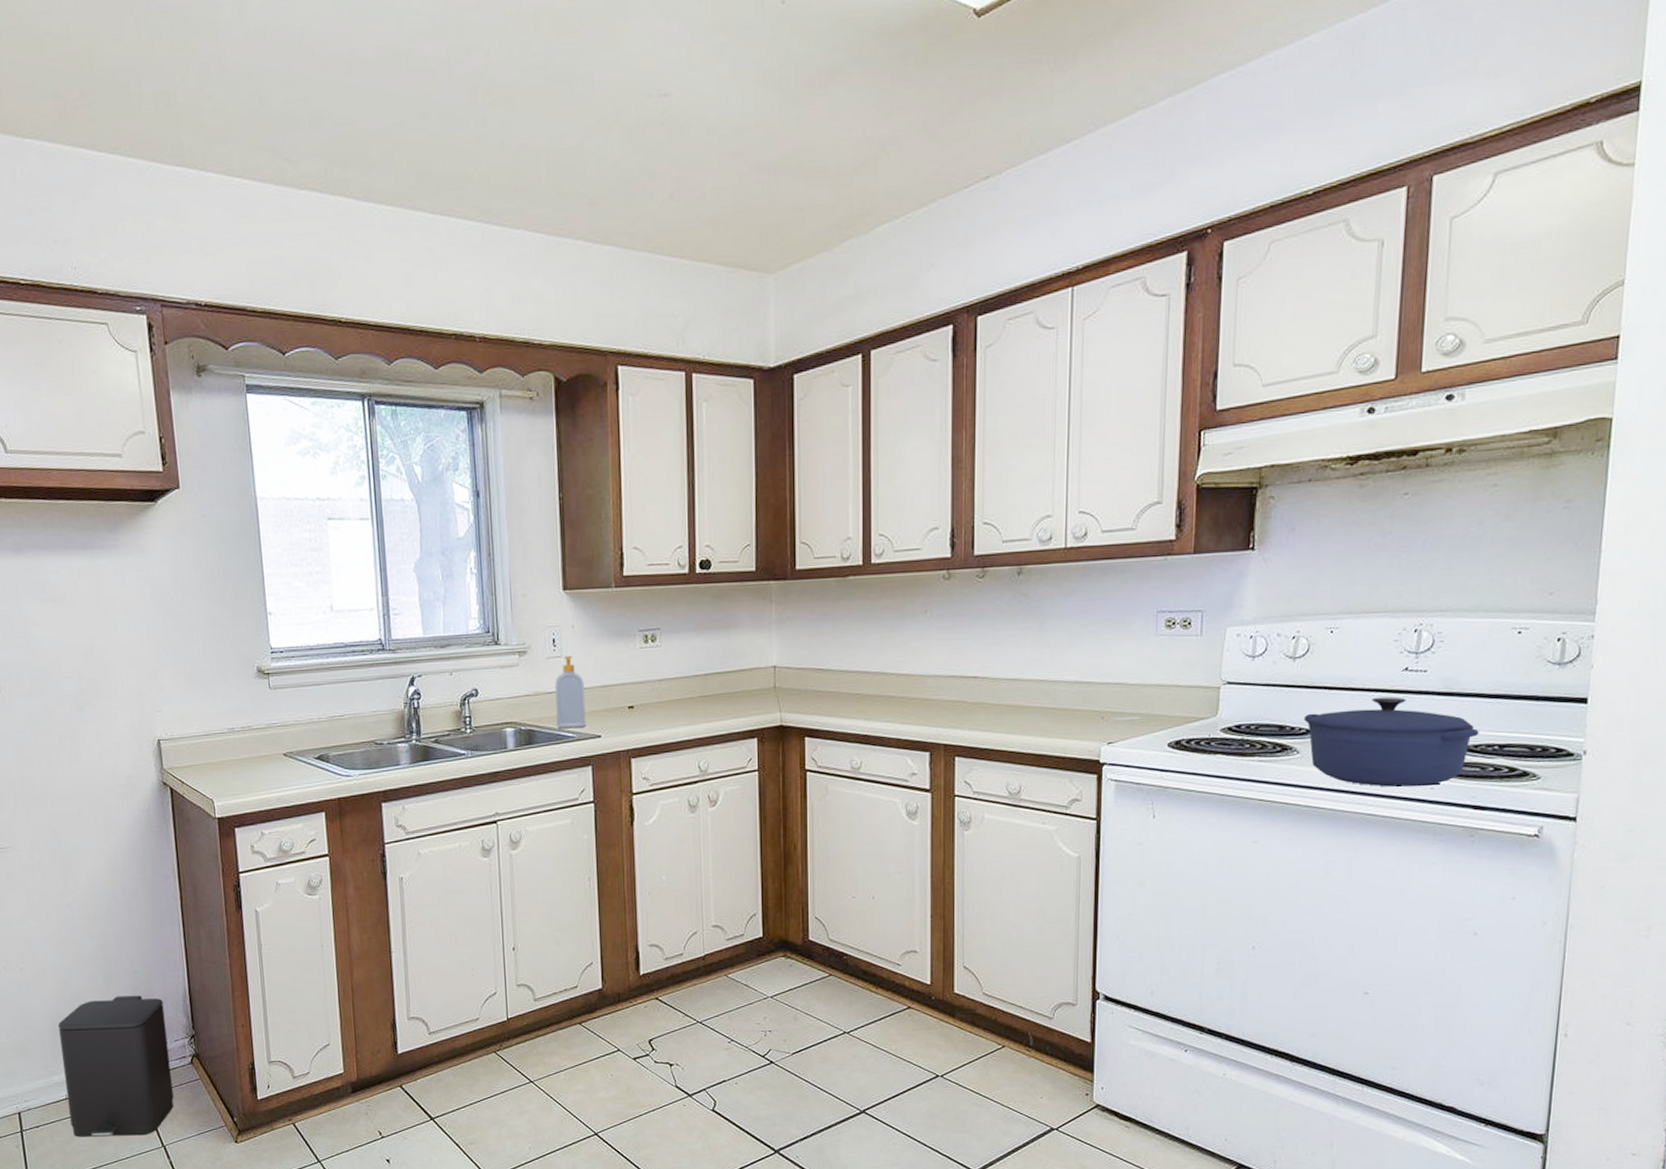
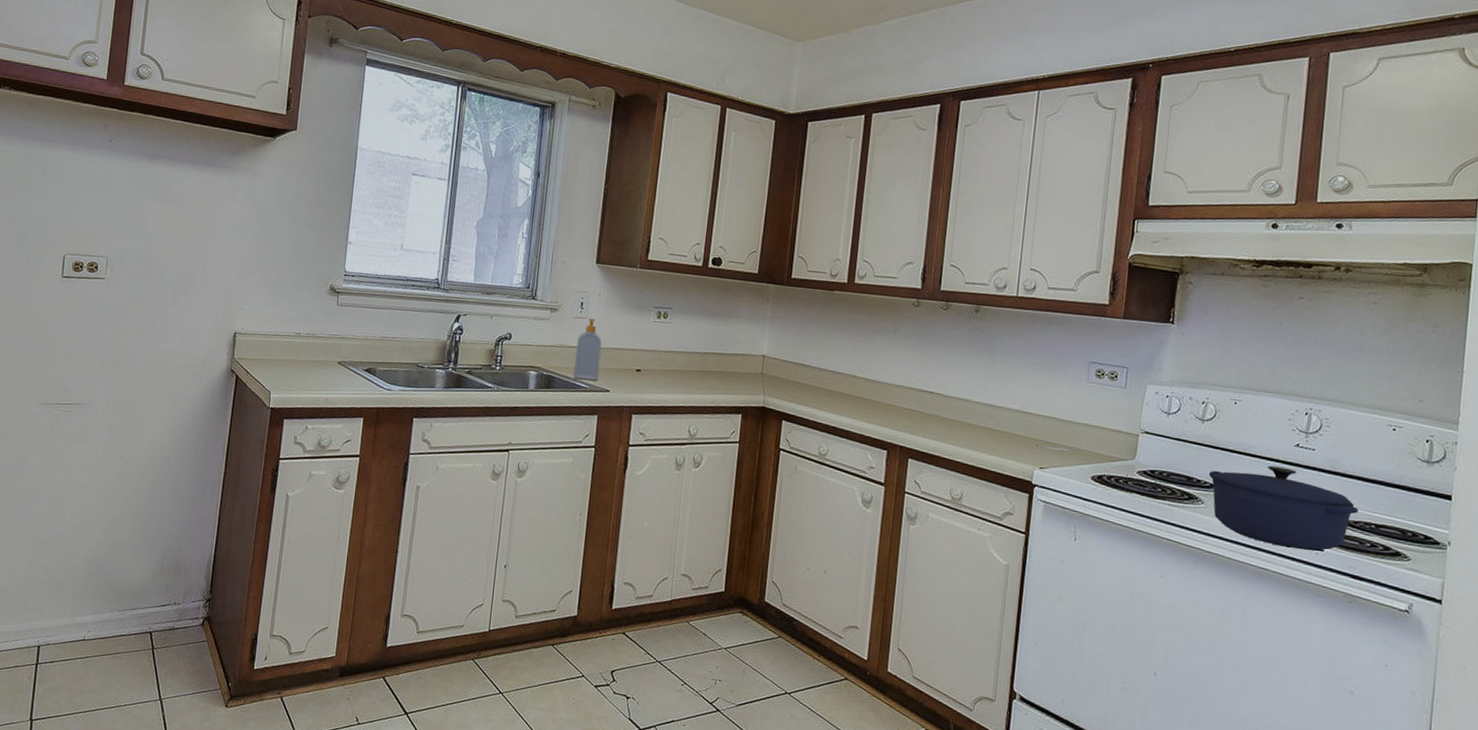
pedal bin: present [57,995,174,1137] -> none [82,552,189,686]

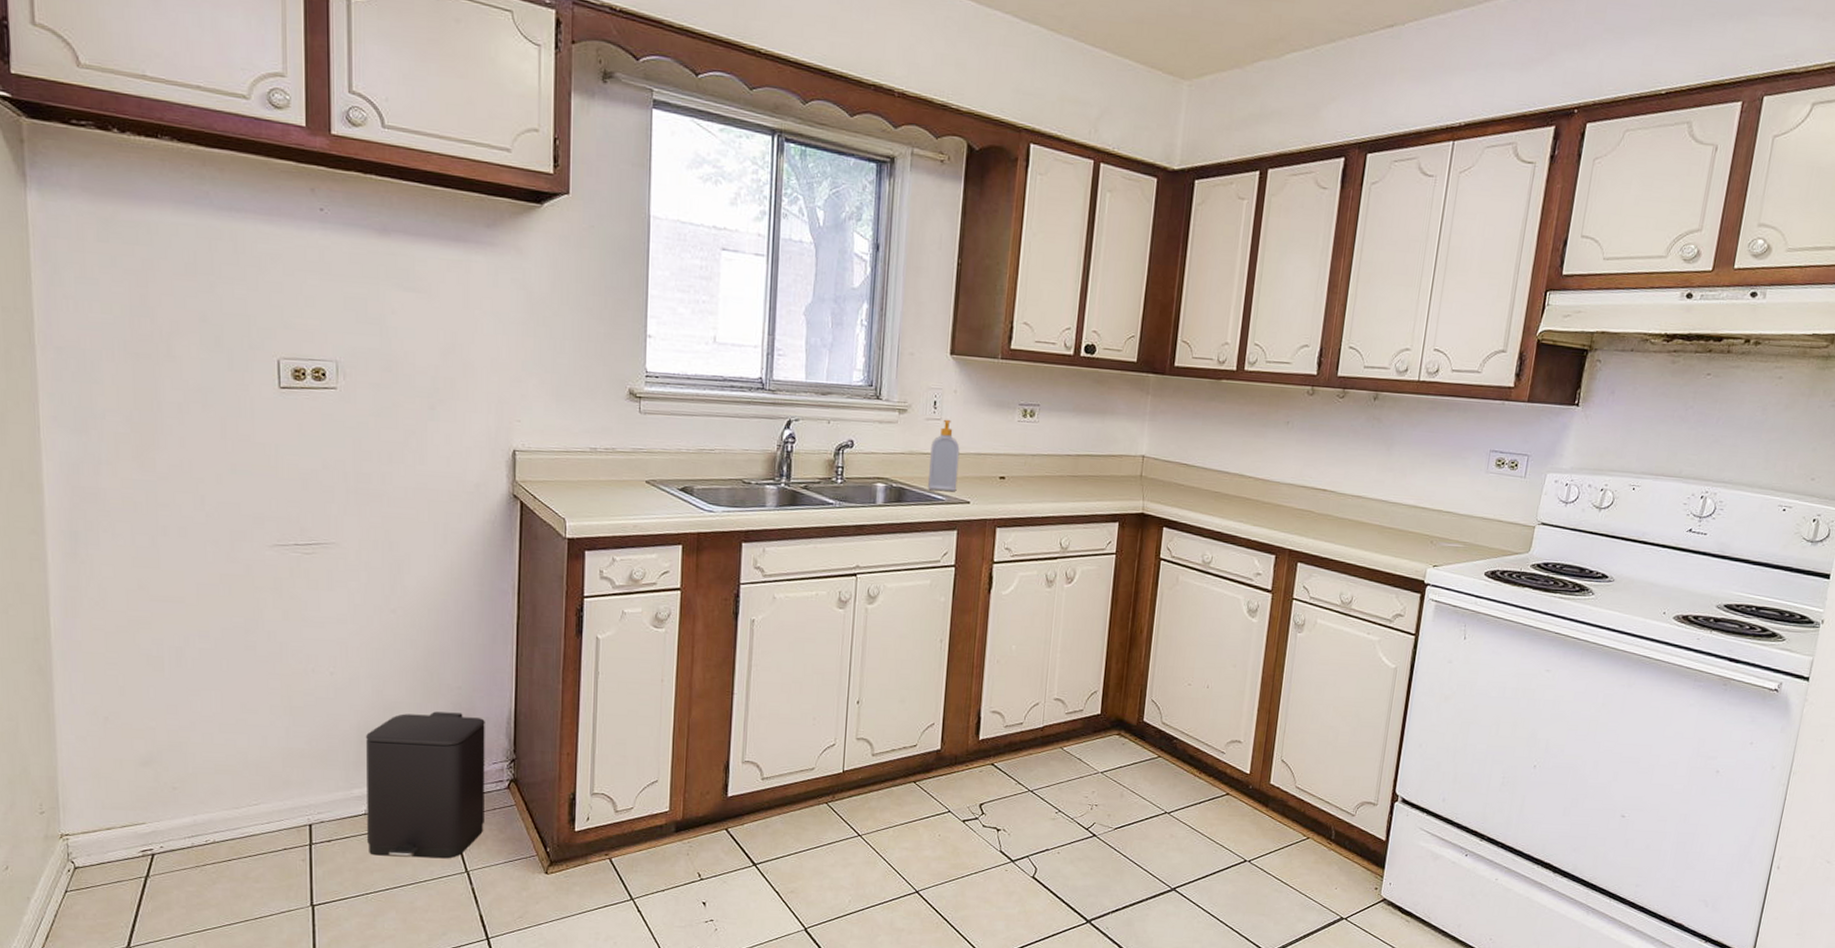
pedal bin: none [82,552,189,686] -> present [365,711,485,859]
cooking pot: present [1208,465,1359,551] -> none [1601,552,1742,637]

